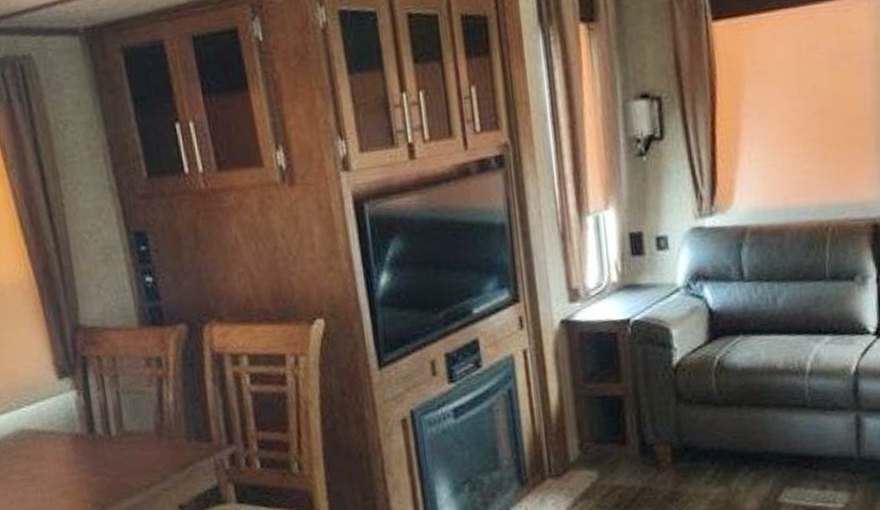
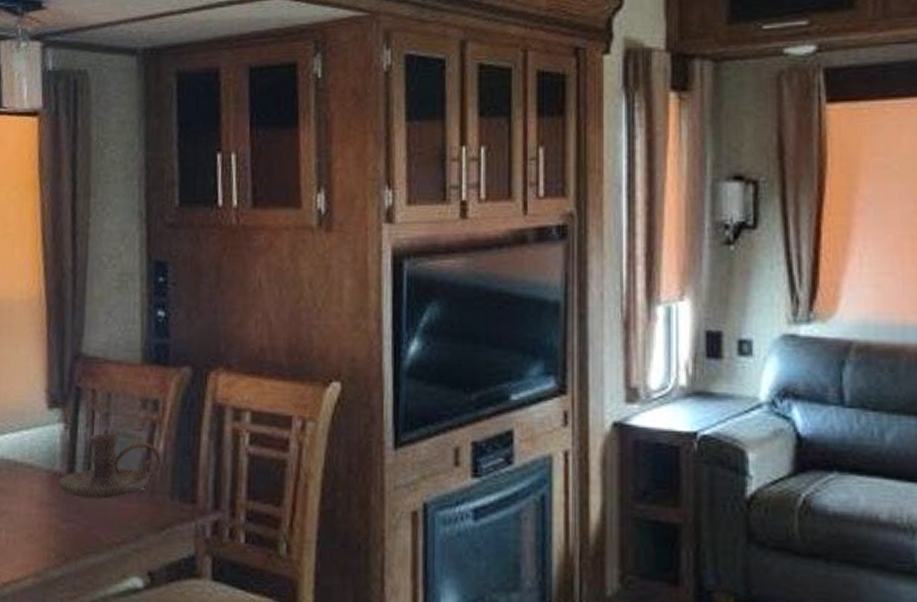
candle holder: none [81,392,174,453] -> present [59,433,162,499]

